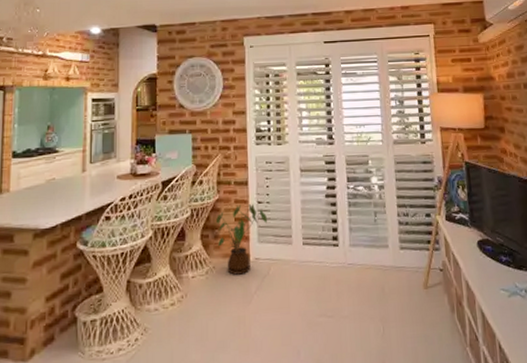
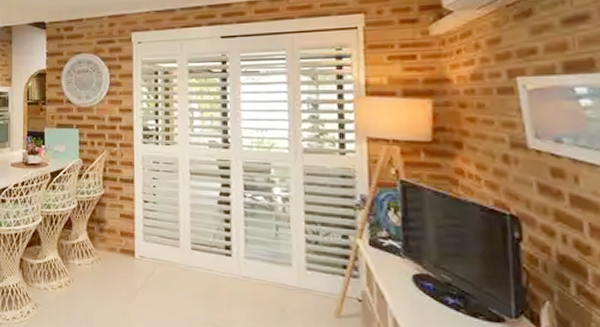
house plant: present [216,204,268,275] -> none [102,202,154,270]

